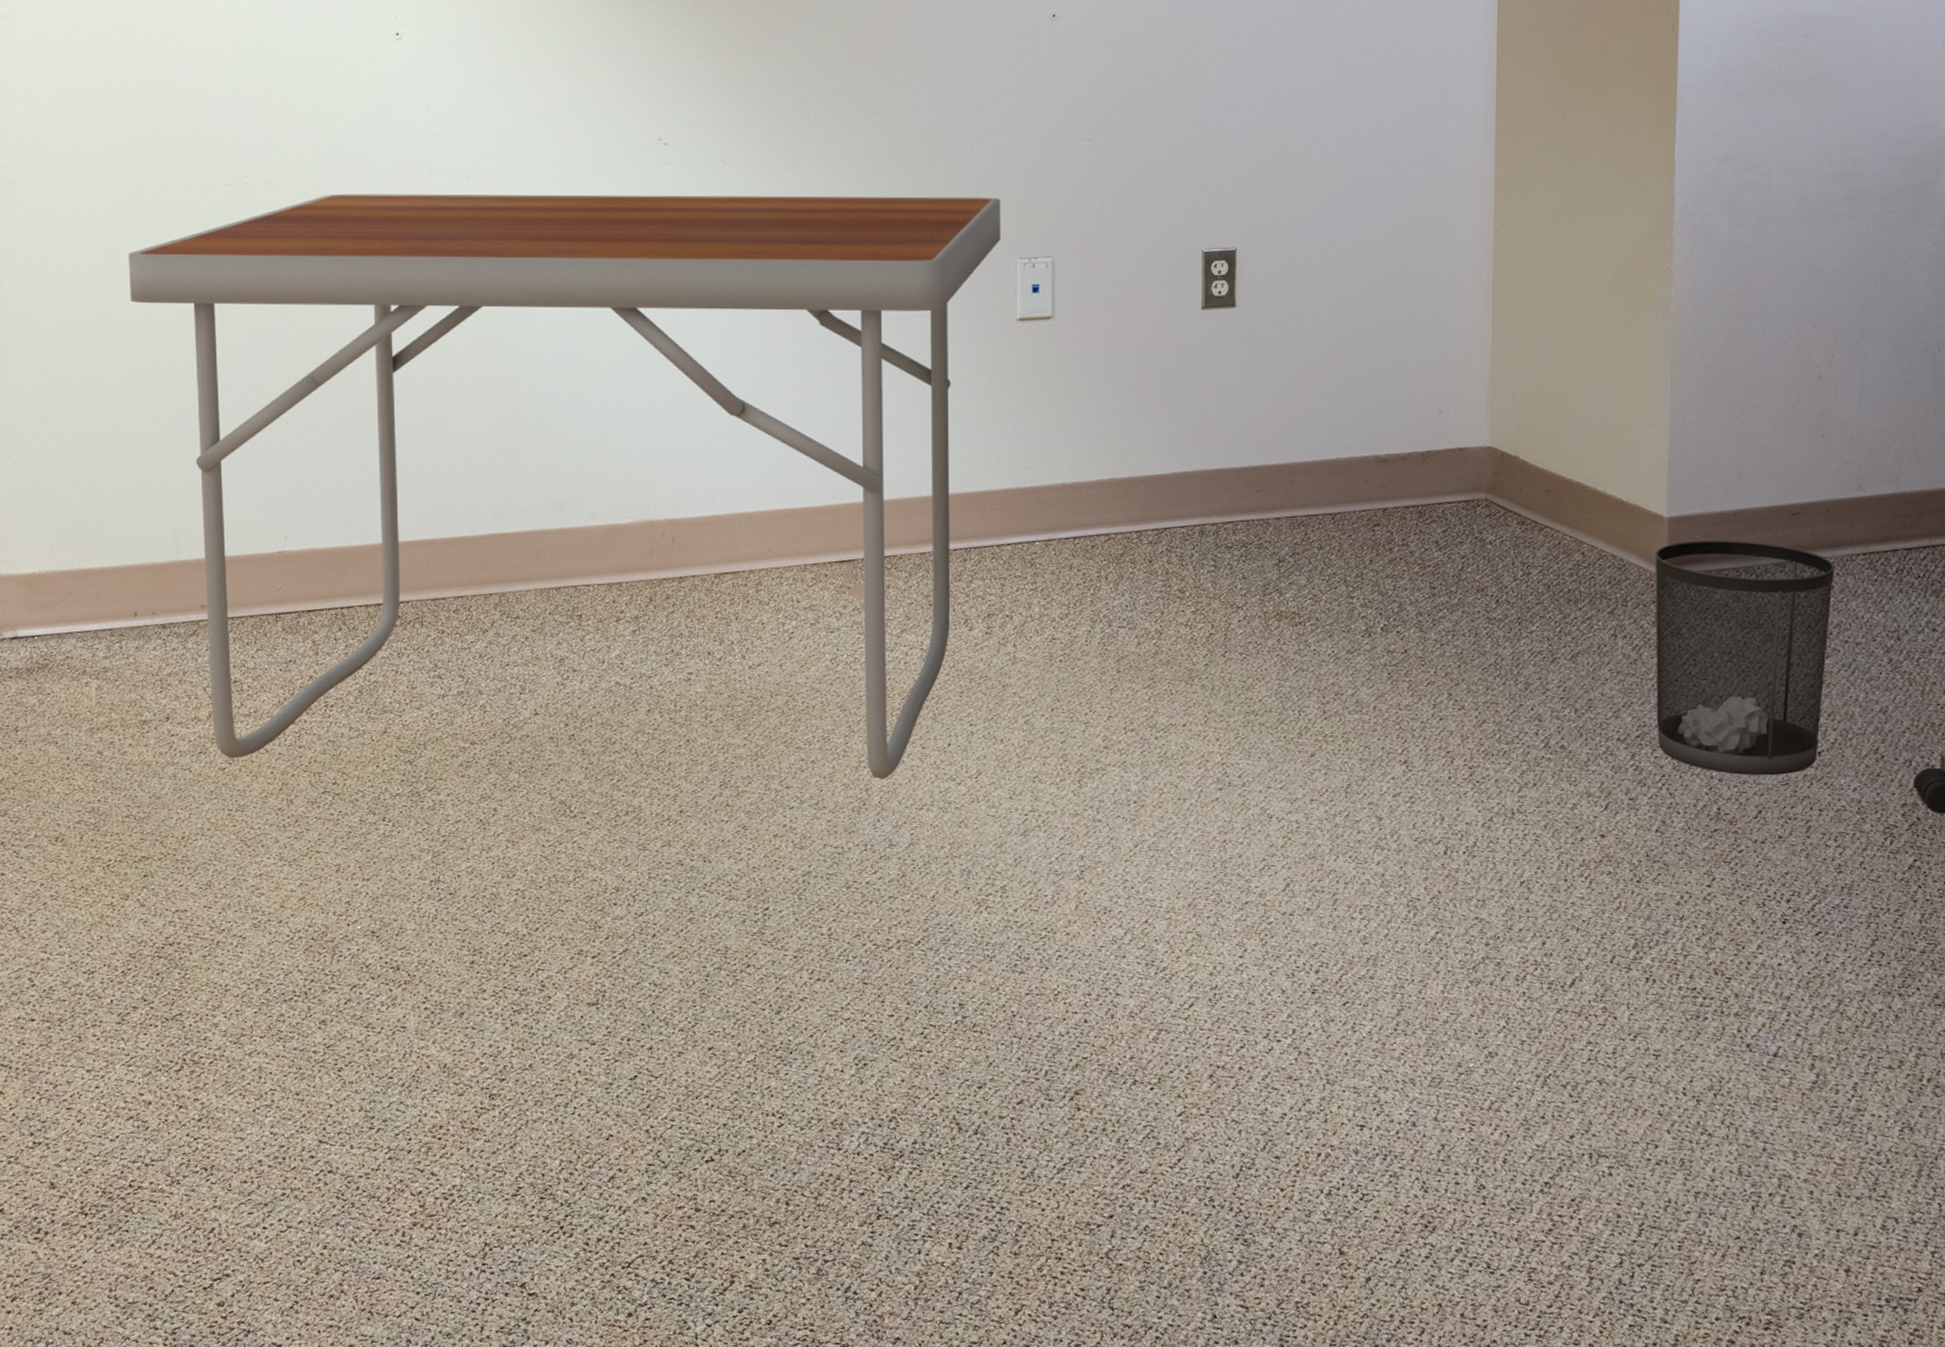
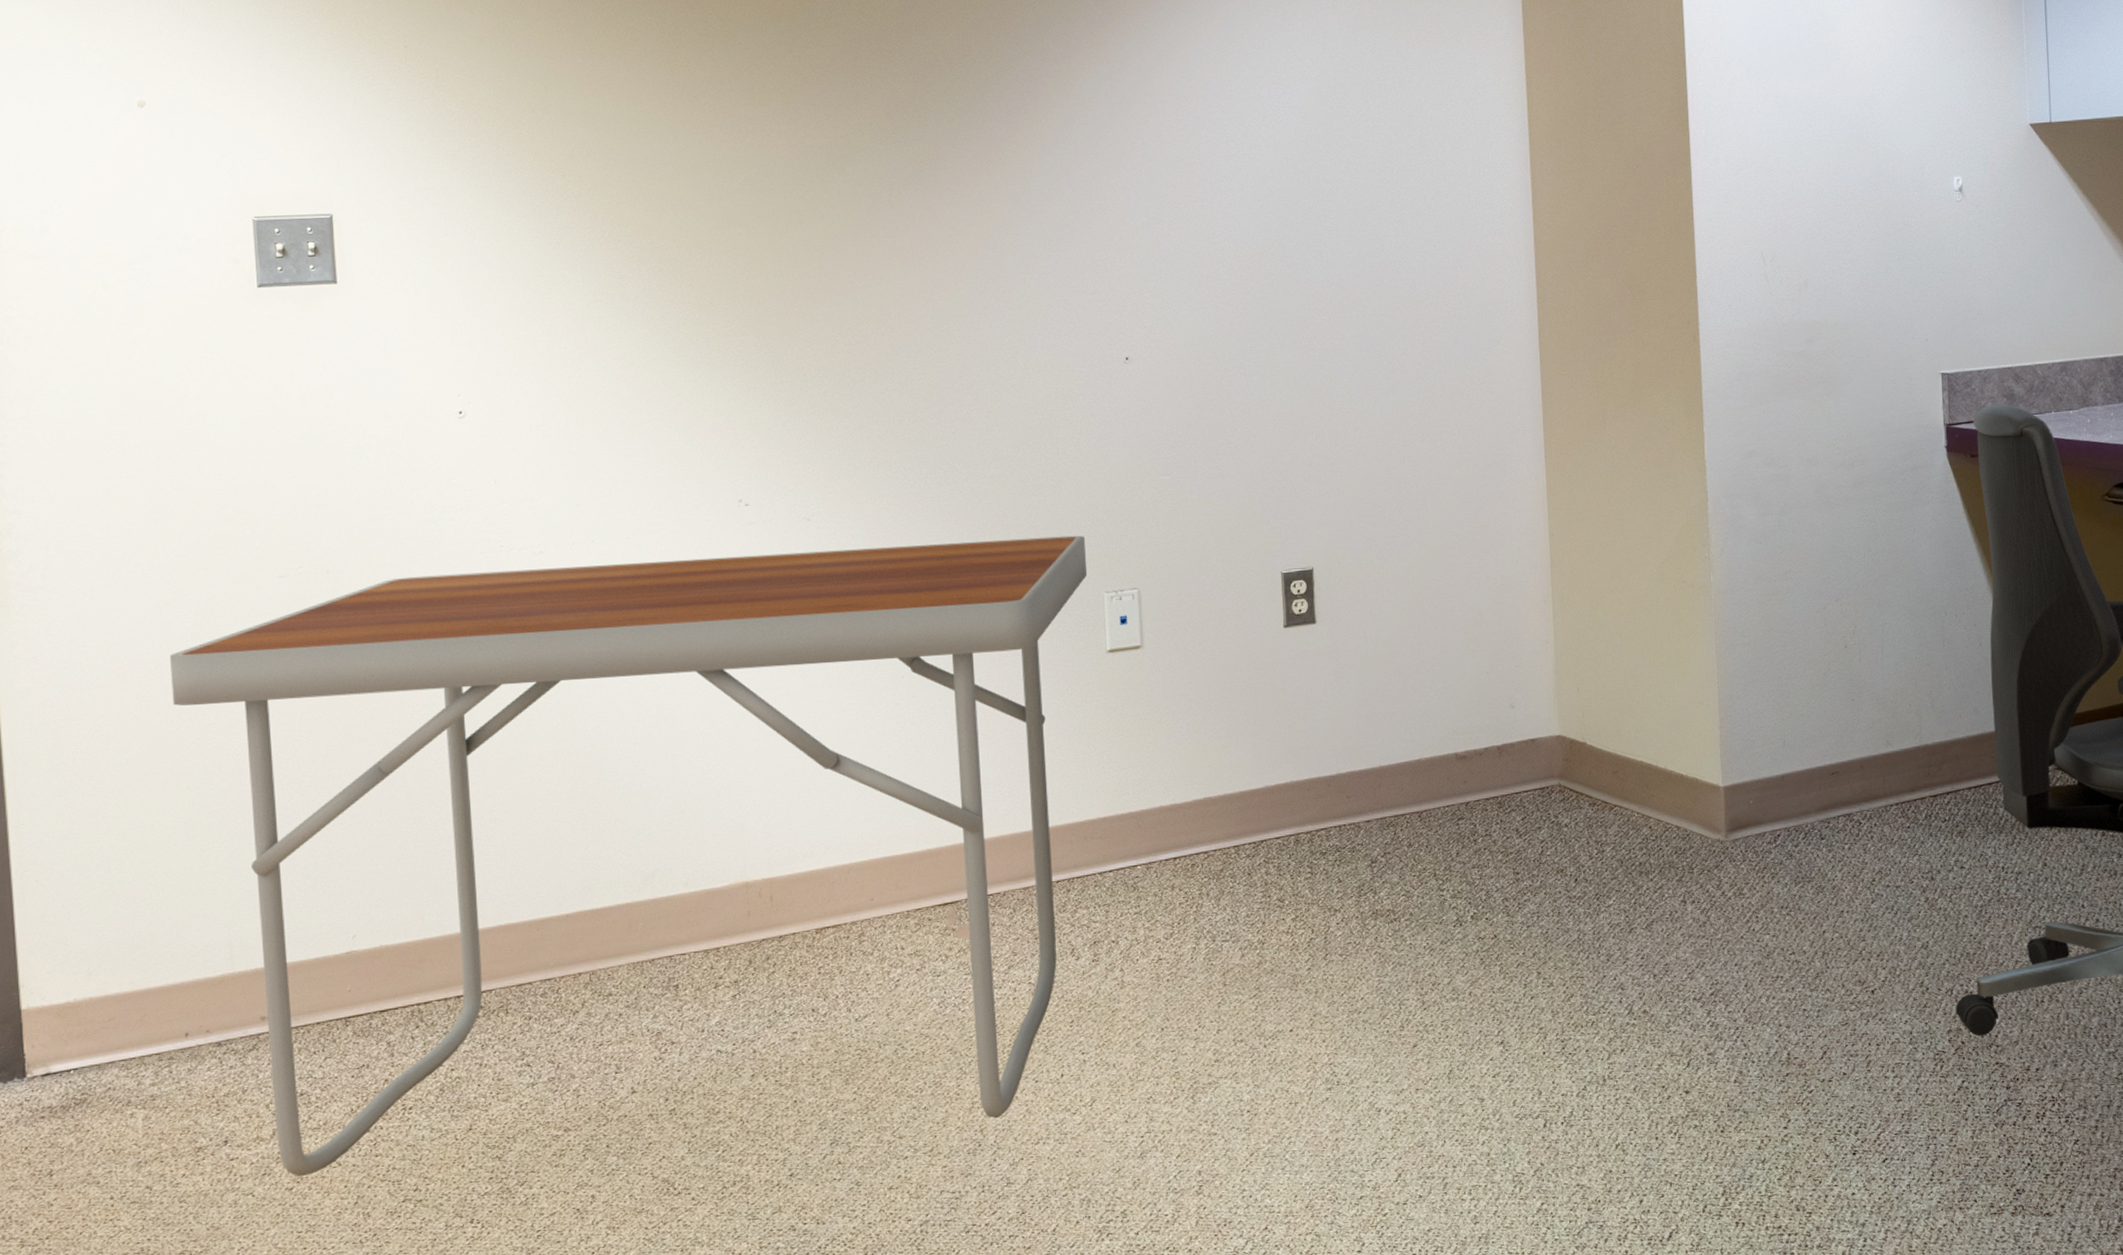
waste bin: present [1654,539,1836,776] -> none [1714,802,1873,1020]

